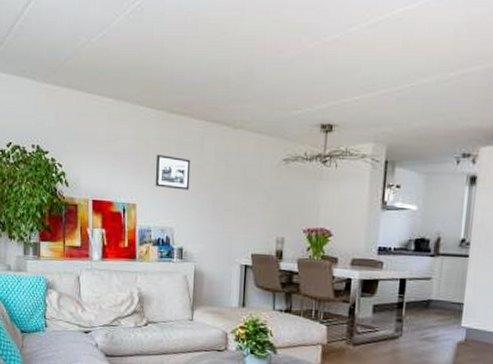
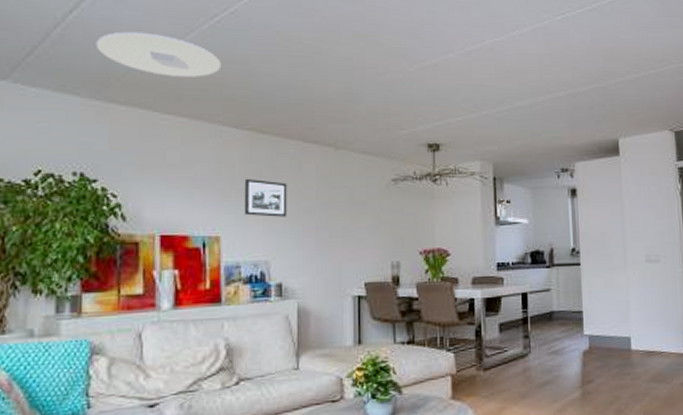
ceiling light: none [45,20,141,61] -> present [95,31,222,77]

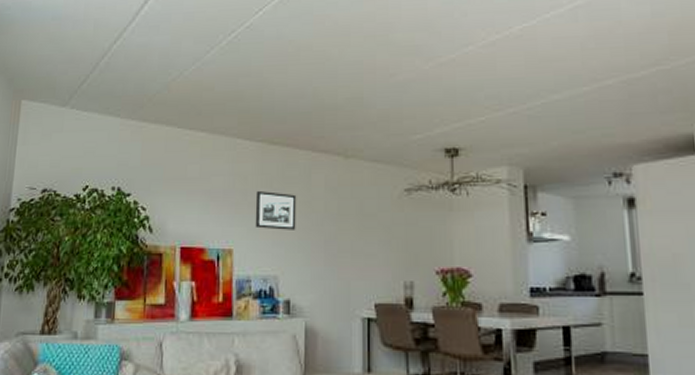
ceiling light: present [95,31,222,77] -> none [133,54,238,94]

